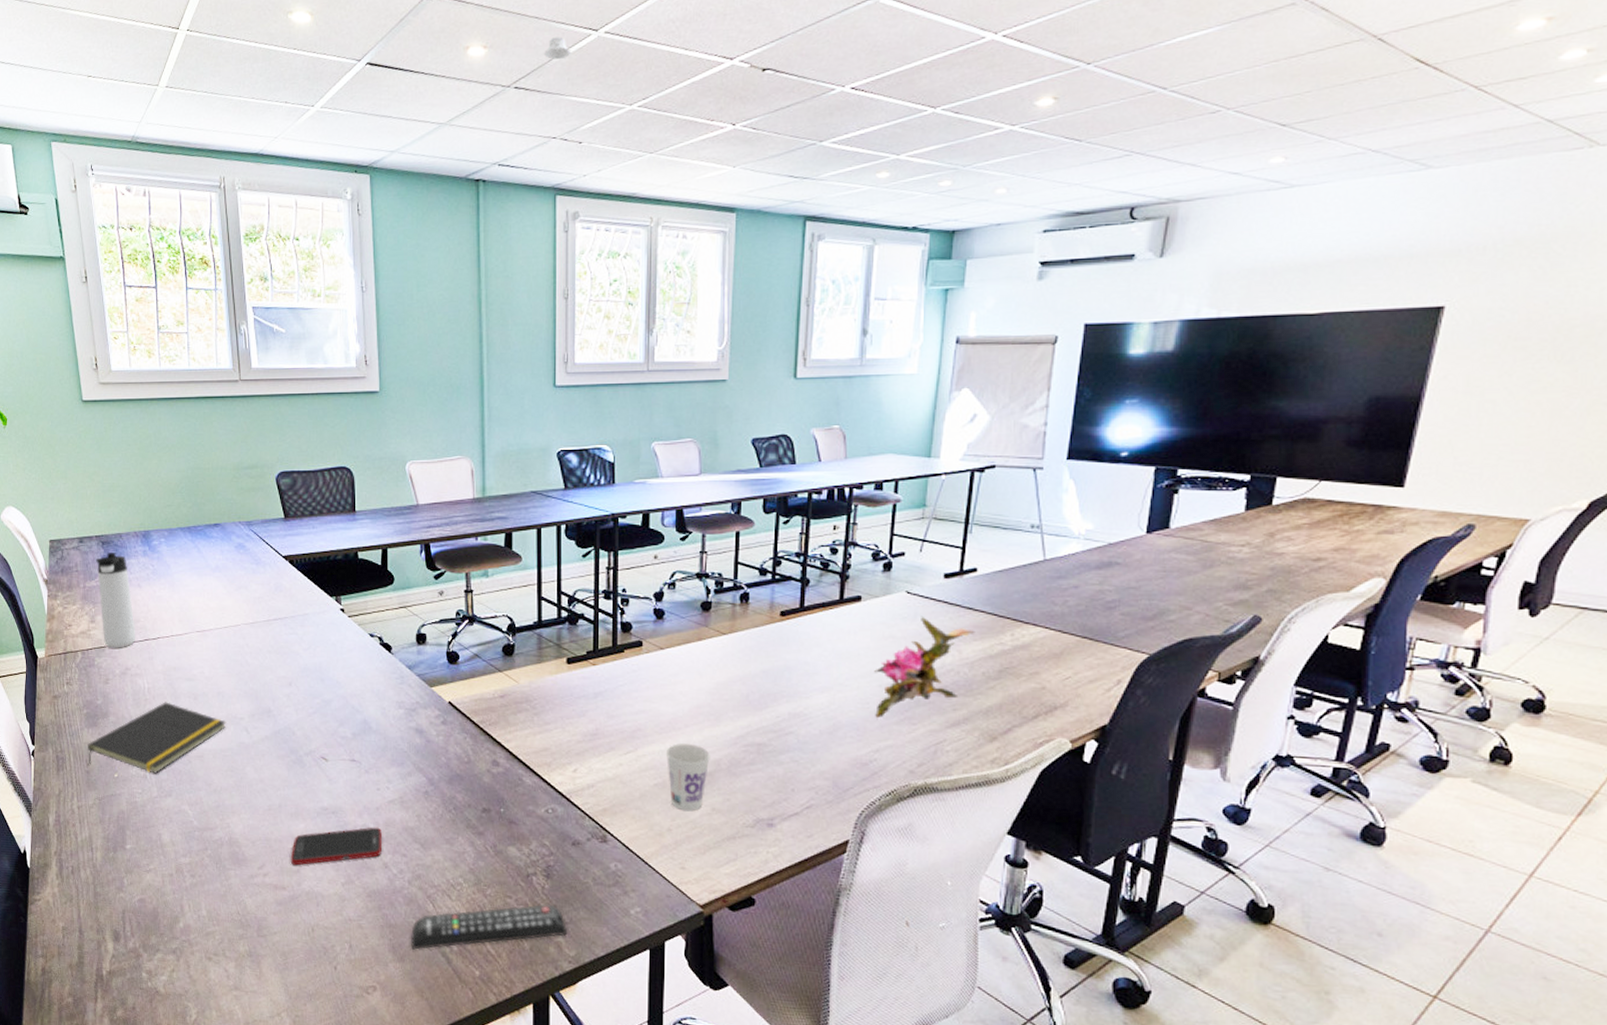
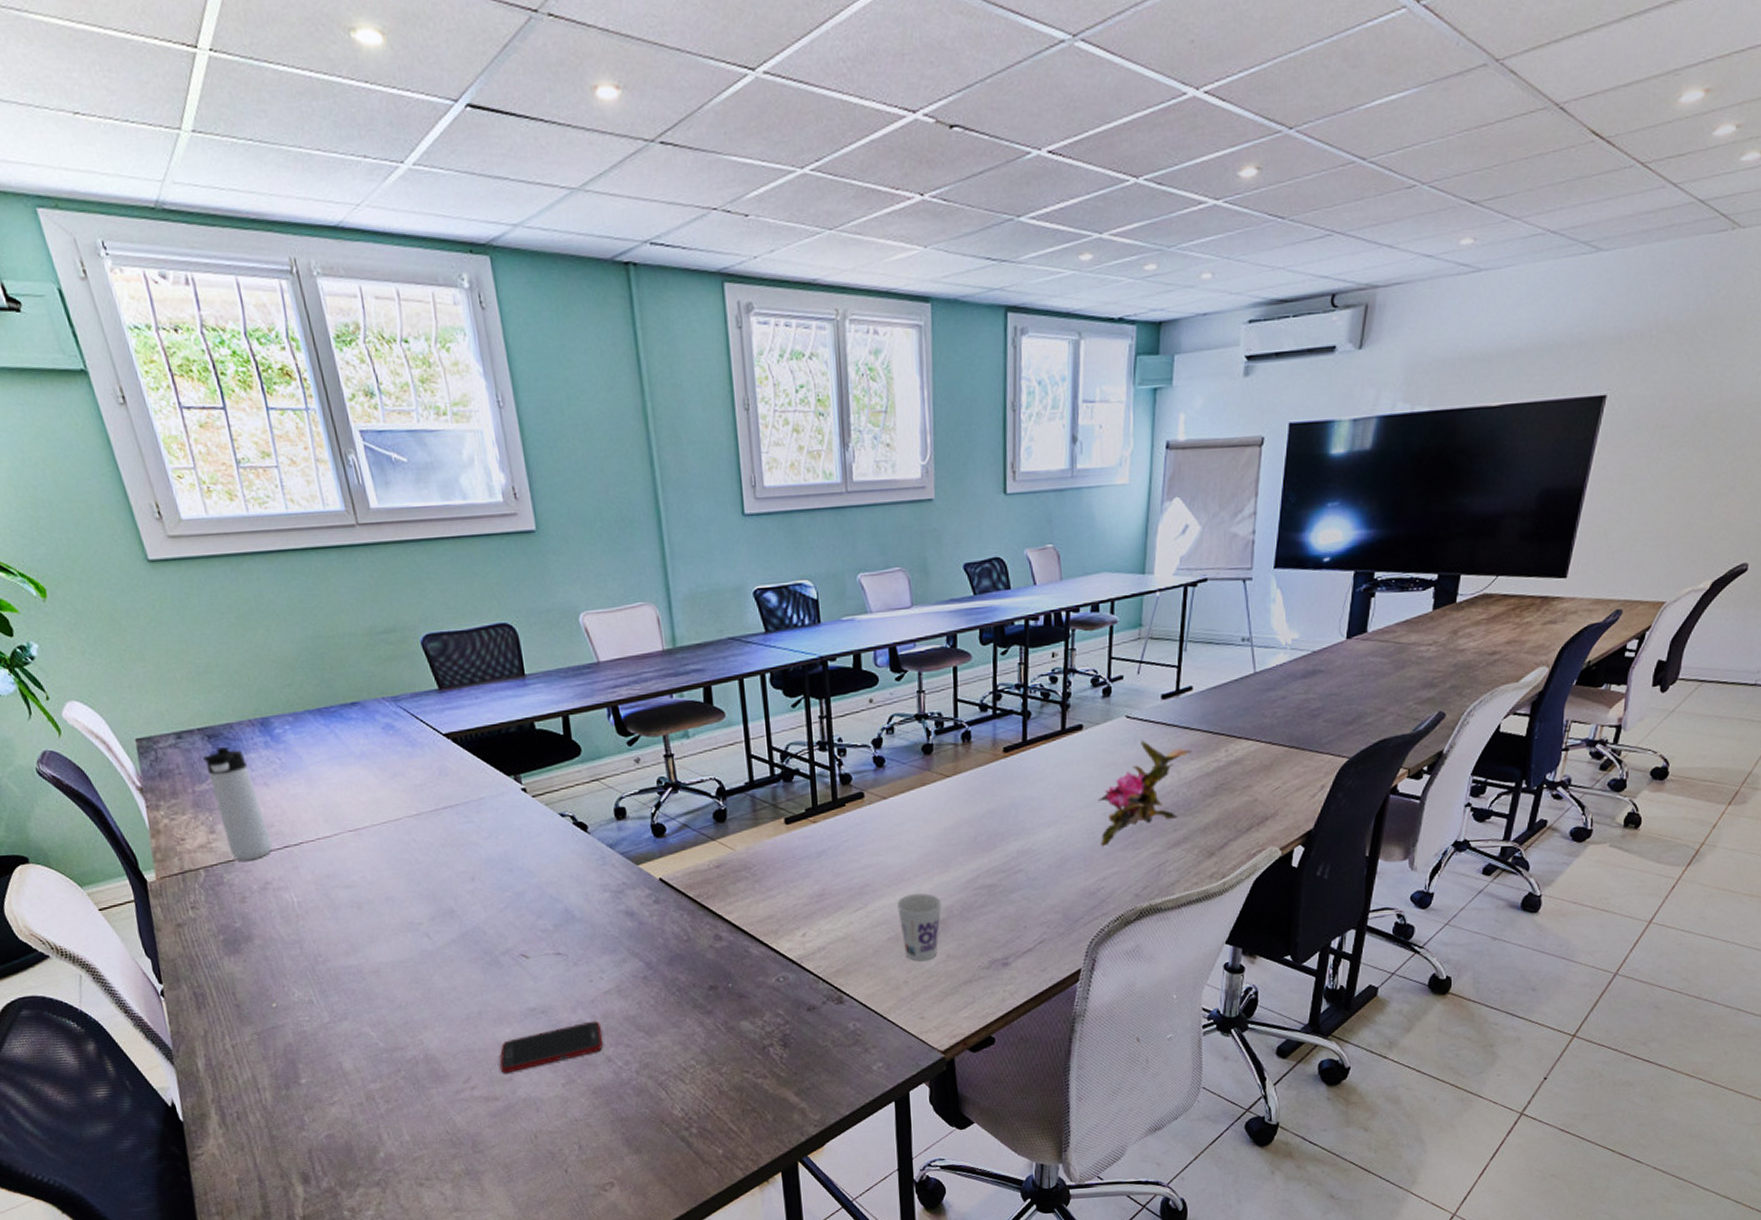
notepad: present [88,702,227,774] -> none [231,915,402,999]
remote control: present [411,904,568,950] -> none [645,1072,811,1140]
recessed light: present [543,37,571,60] -> none [691,76,726,107]

